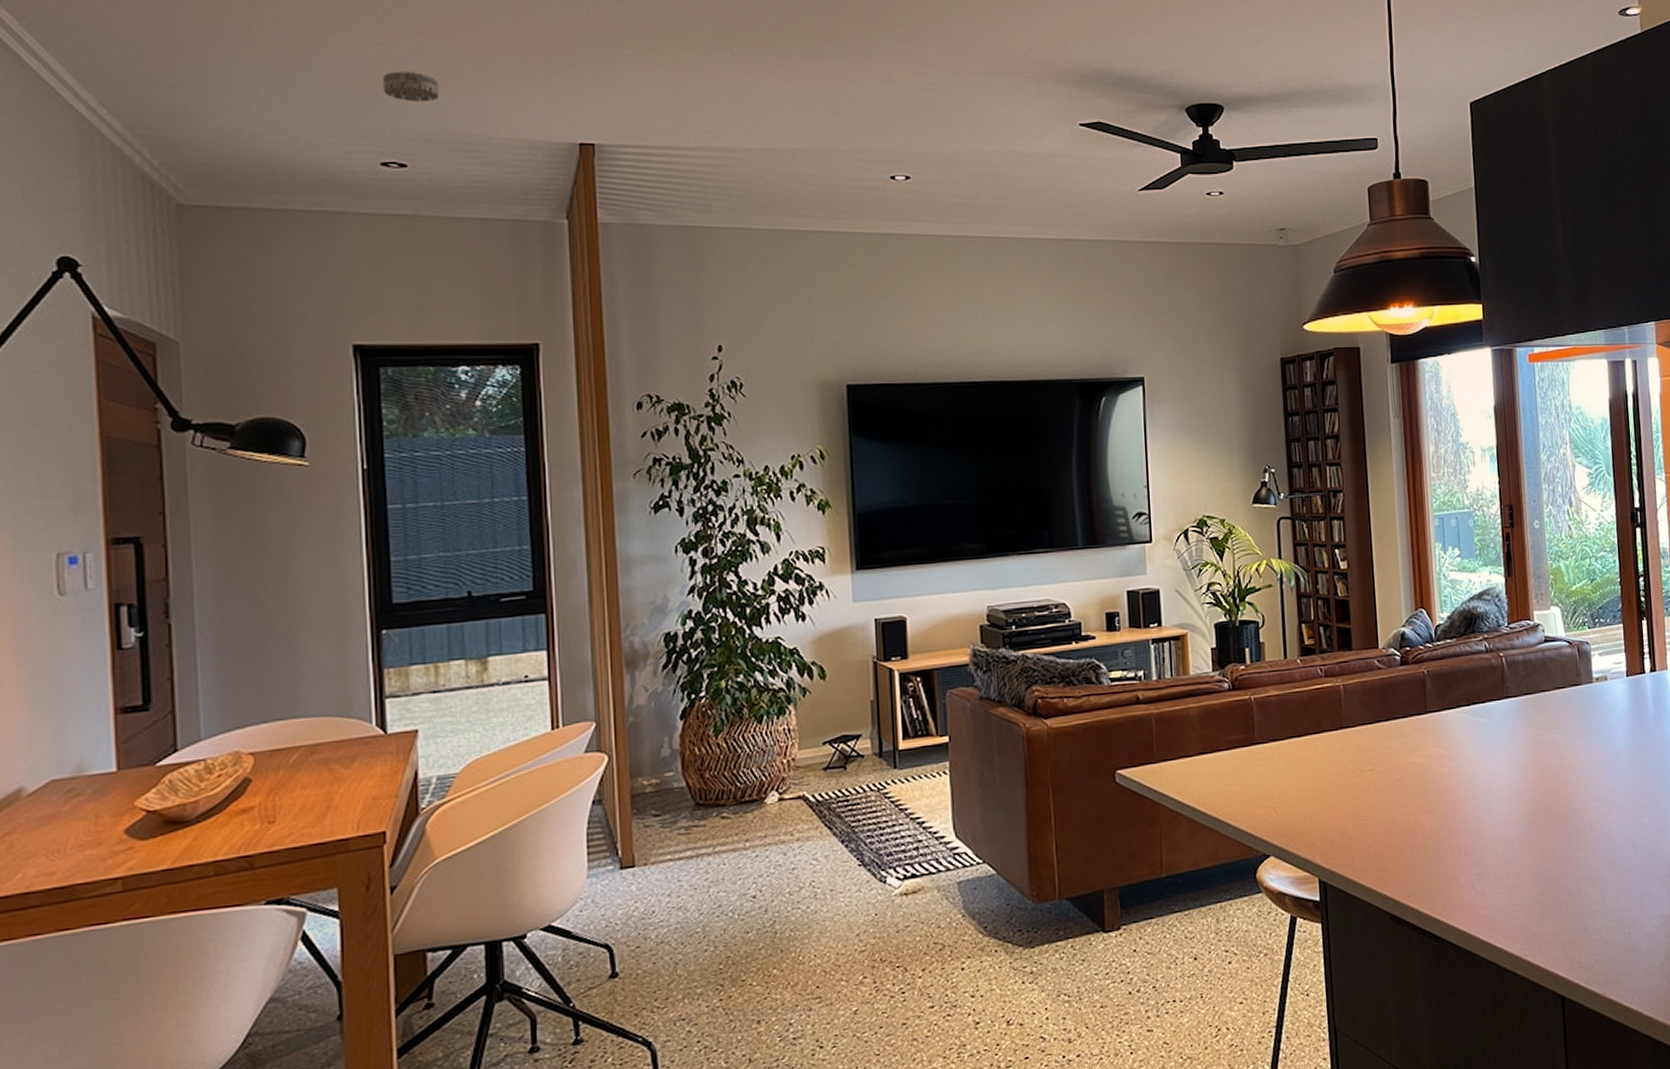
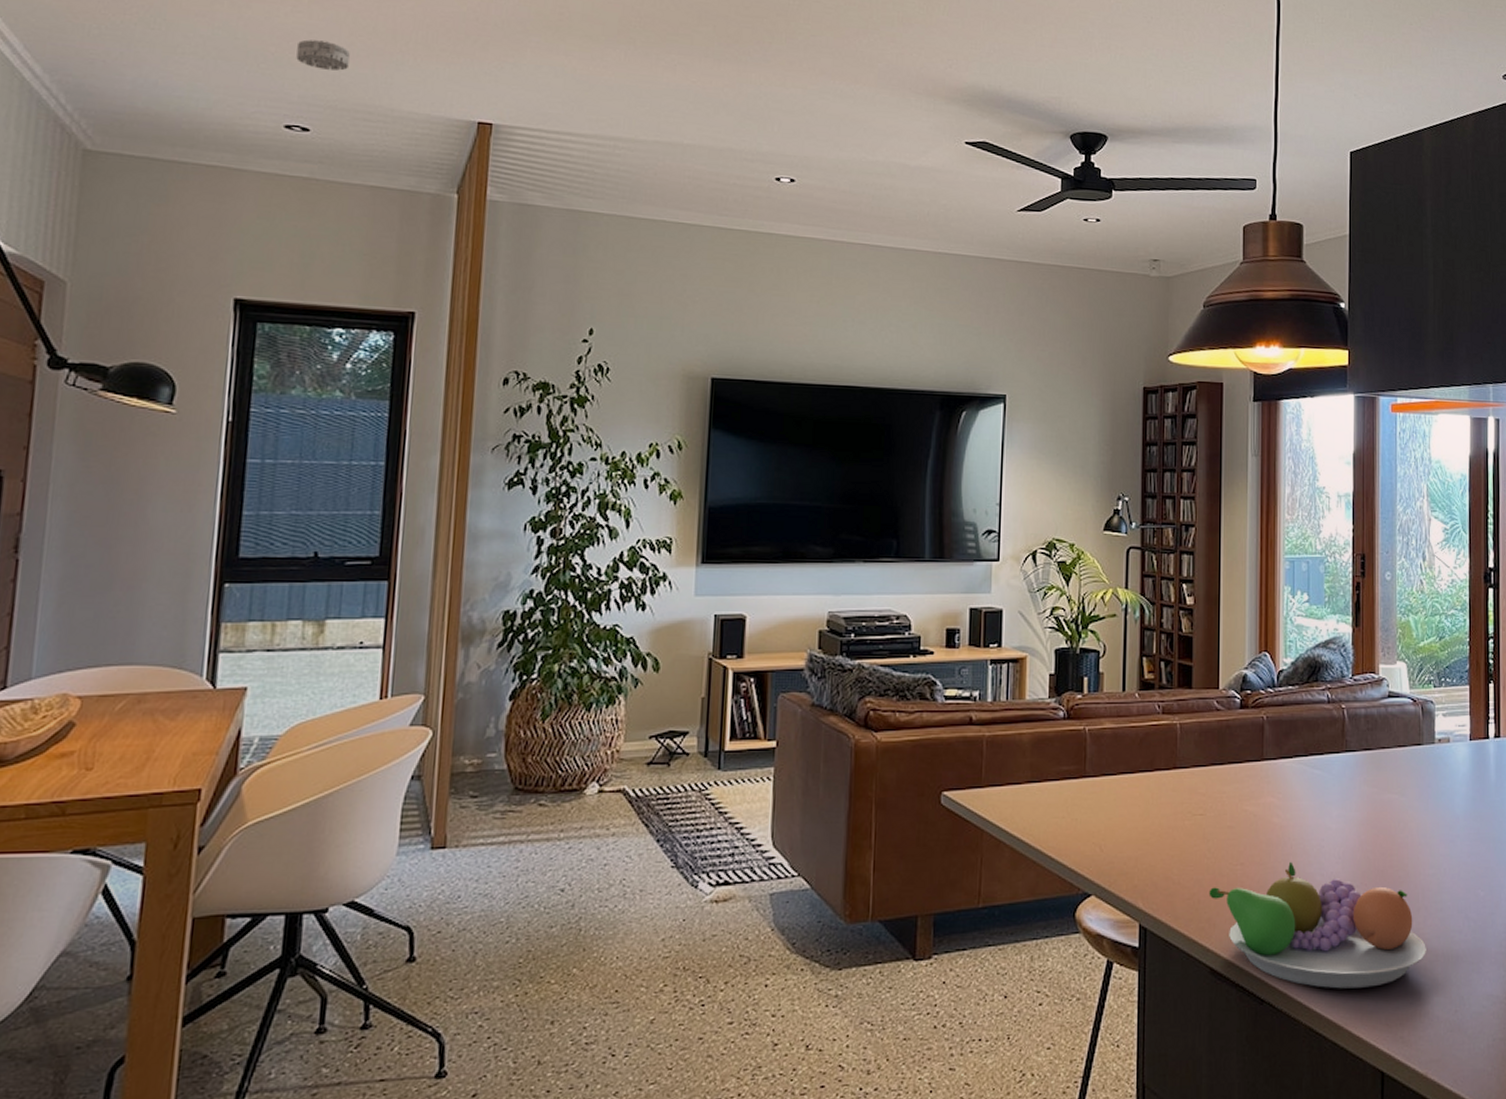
fruit bowl: none [1383,807,1597,923] -> present [1209,861,1426,989]

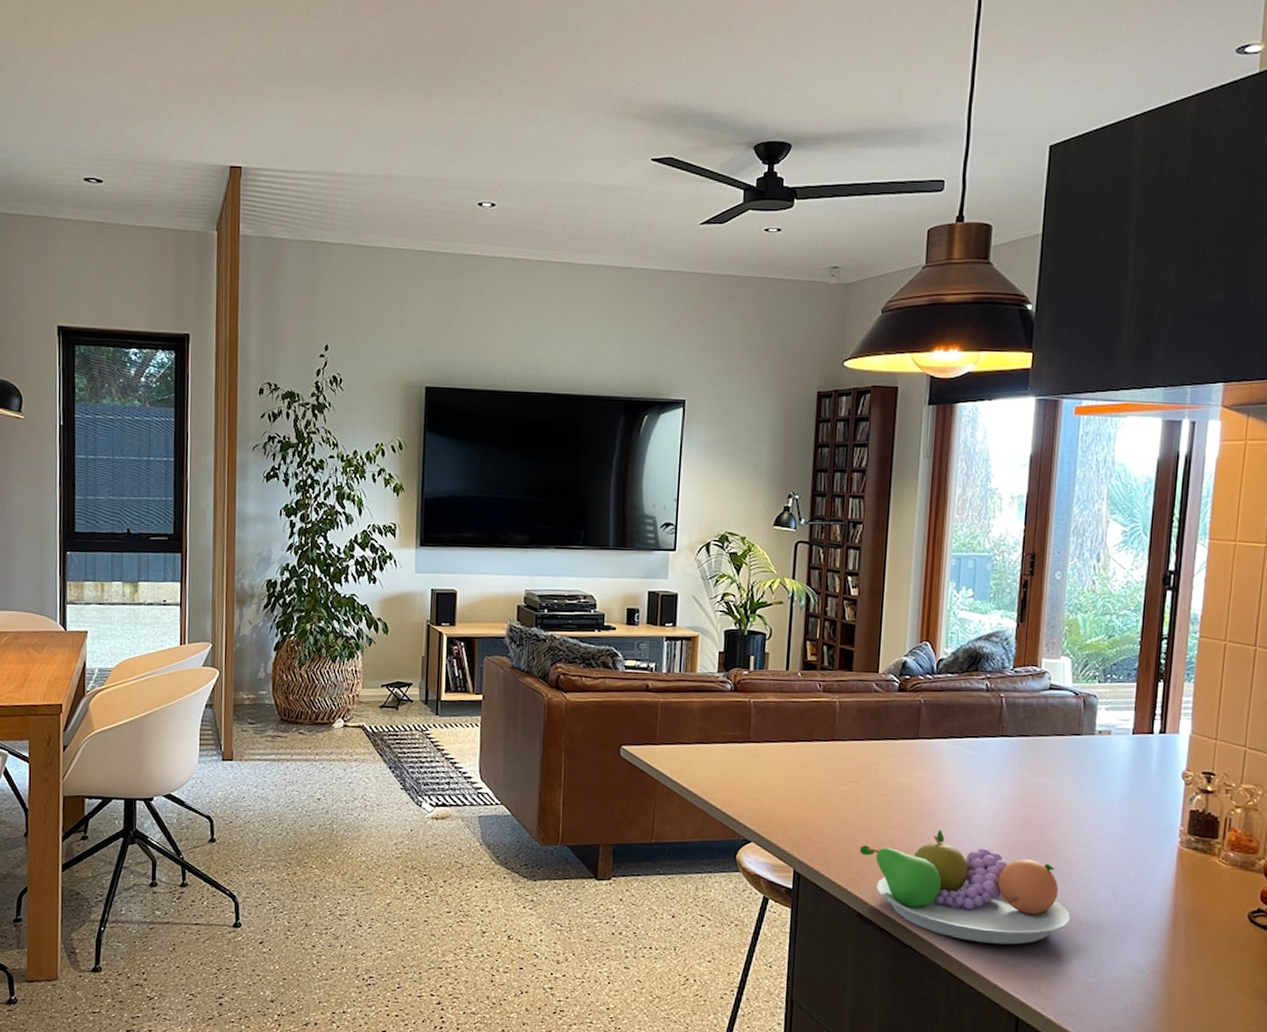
smoke detector: present [296,39,350,71] -> none [89,102,128,128]

